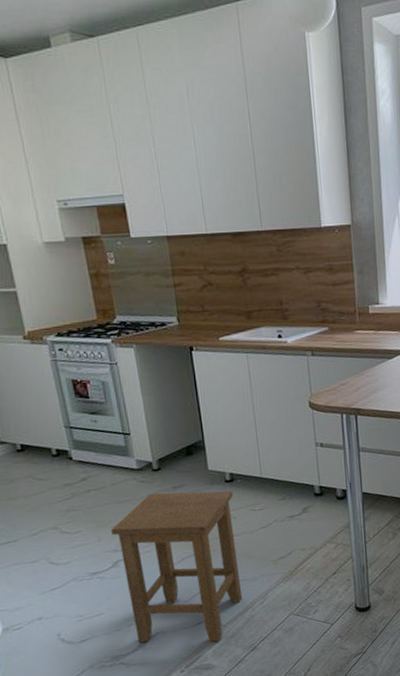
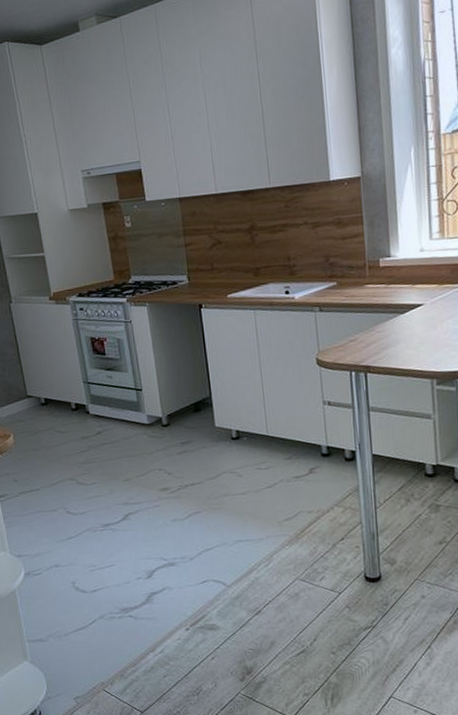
stool: present [111,491,243,643] -> none [123,448,248,602]

